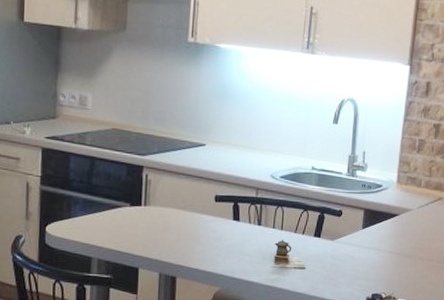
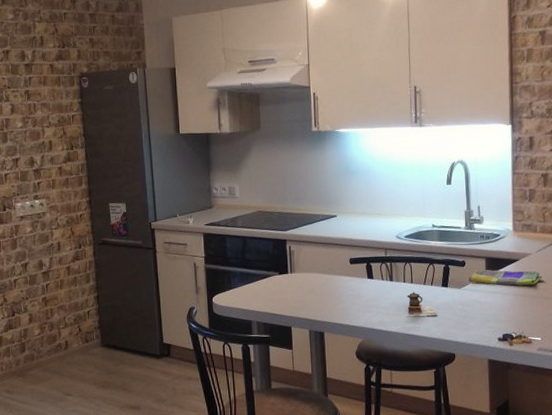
dish towel: none [343,220,421,244] -> present [468,268,543,286]

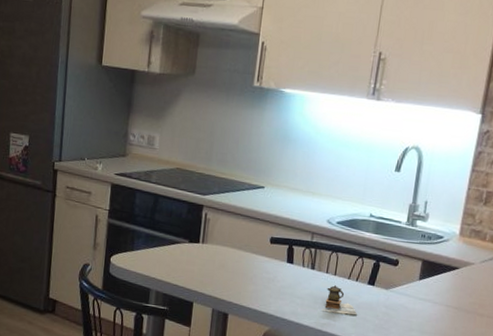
dish towel: present [468,268,543,286] -> none [398,271,482,299]

